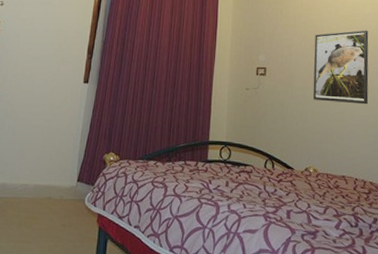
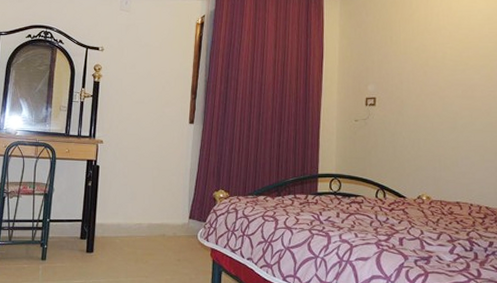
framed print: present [313,30,369,105] -> none [425,52,486,130]

